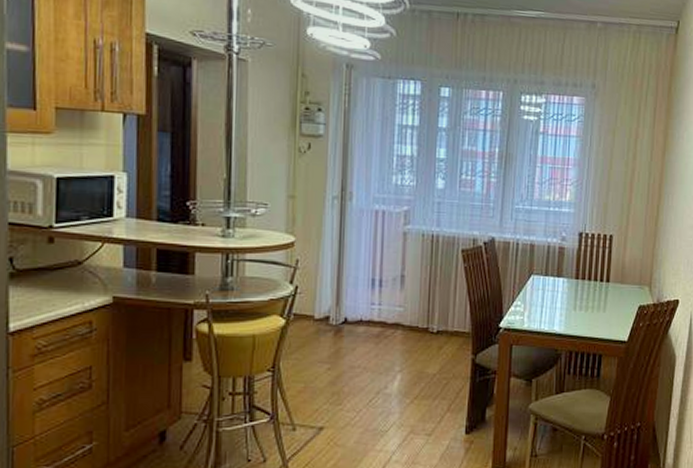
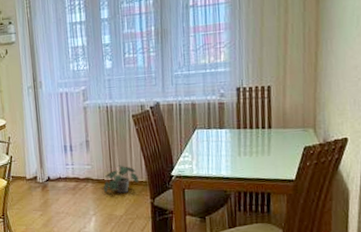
potted plant: none [417,310,461,346] -> present [104,165,139,194]

